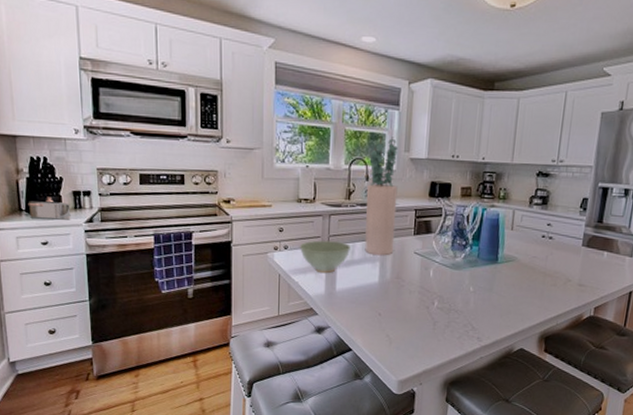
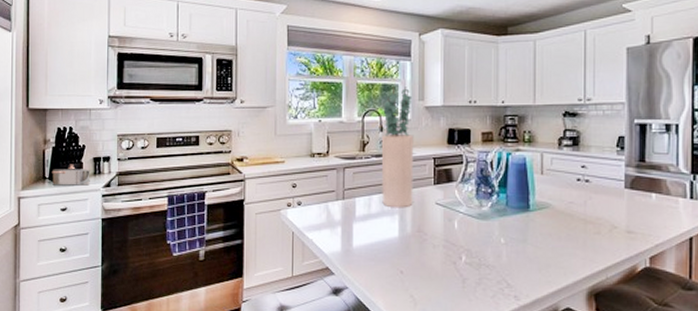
bowl: present [299,240,350,274] -> none [313,195,367,230]

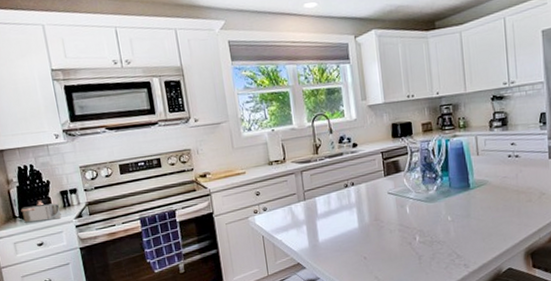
vase: present [381,86,414,208] -> none [330,88,368,203]

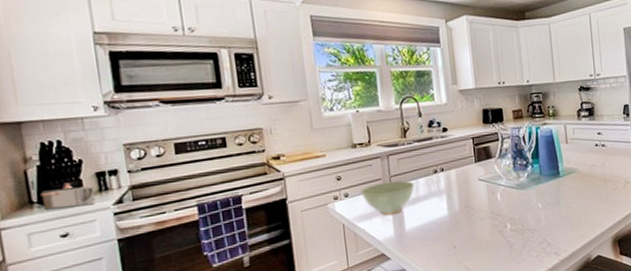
bowl: none [277,195,326,229] -> present [360,180,414,216]

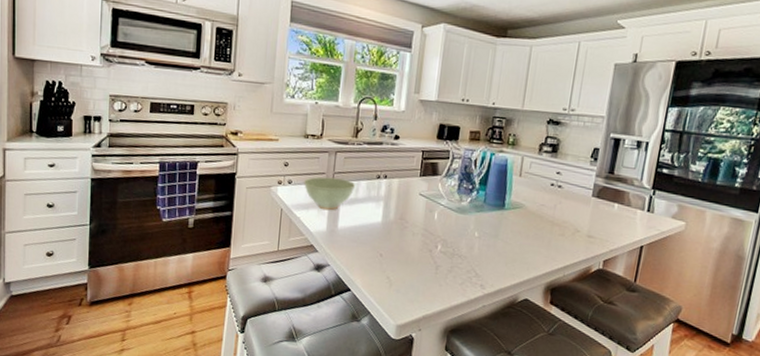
cooking pot: present [40,182,96,211] -> none [39,119,80,145]

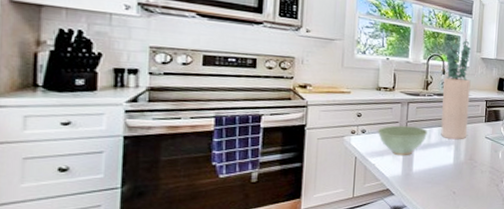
vase: none [369,77,408,196] -> present [441,38,471,140]

